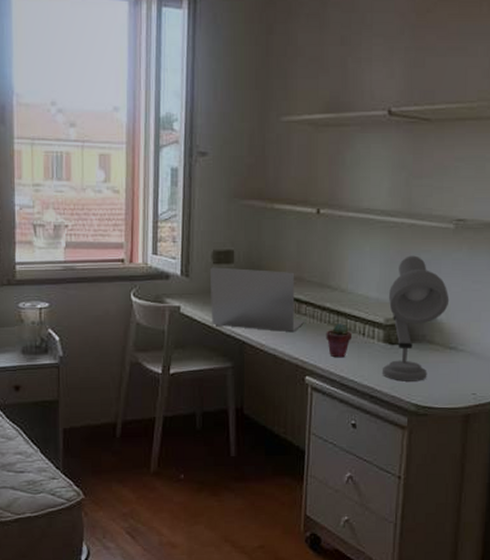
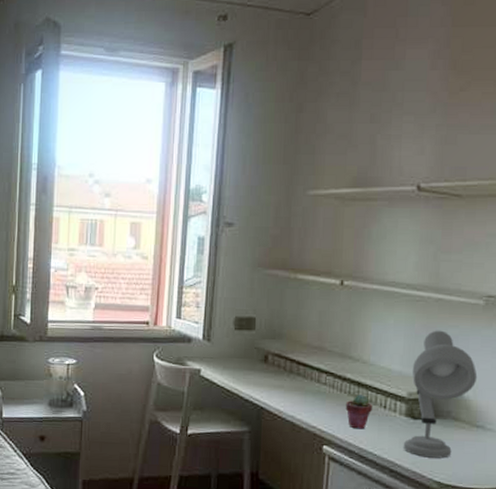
laptop: present [210,267,305,333] -> none [230,333,325,401]

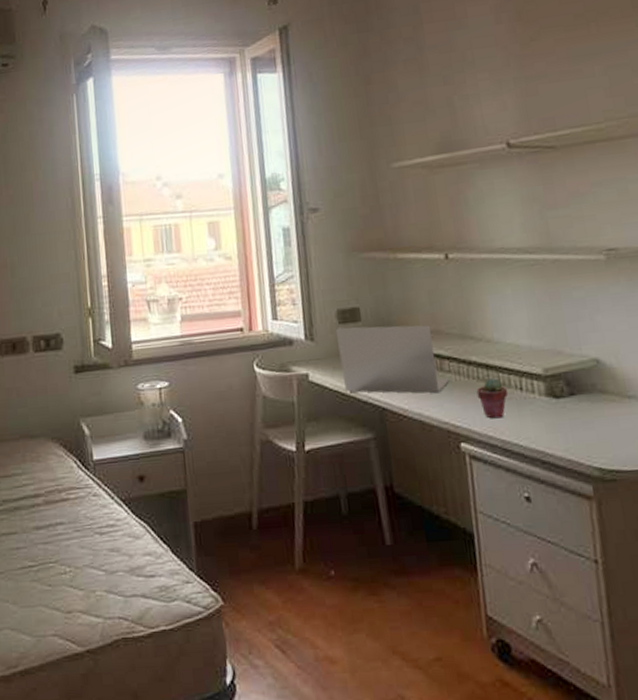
laptop: none [230,333,325,401] -> present [336,325,451,393]
desk lamp: present [404,330,478,459] -> none [542,293,617,441]

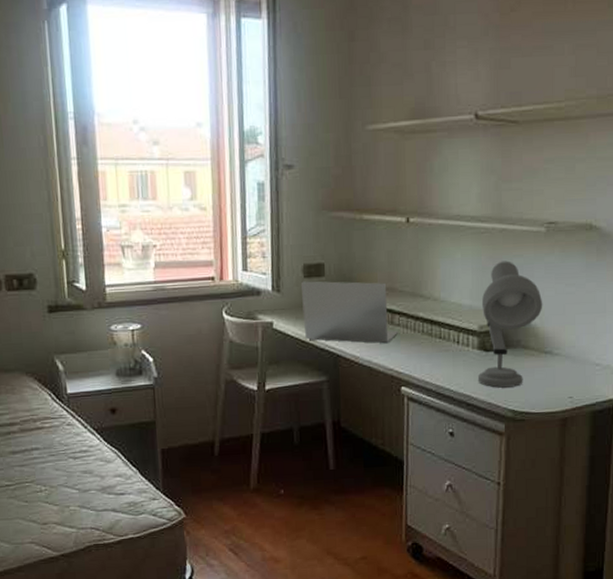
potted succulent: present [476,378,509,419] -> none [420,332,447,367]
desk lamp: none [542,293,617,441] -> present [478,260,543,388]

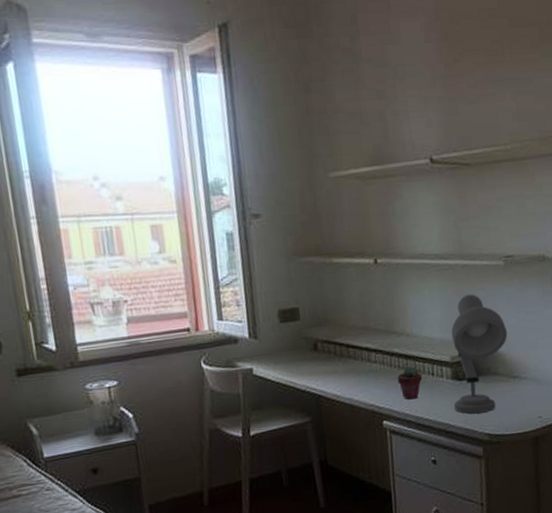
laptop: present [301,281,399,344] -> none [278,322,376,383]
potted succulent: none [420,332,447,367] -> present [397,366,423,400]

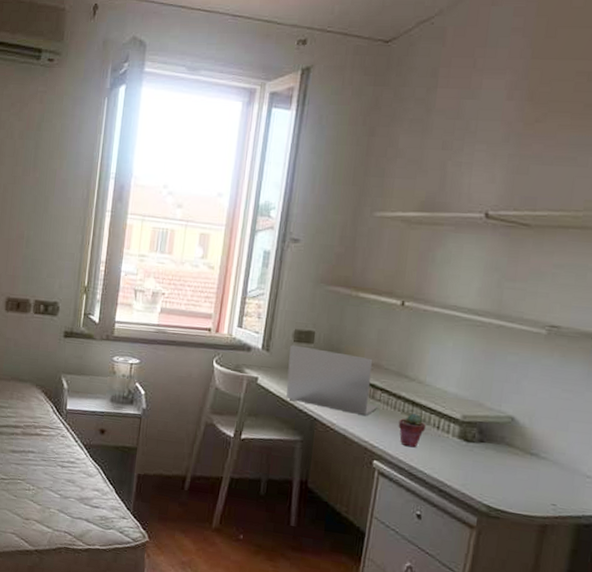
laptop: none [278,322,376,383] -> present [286,345,379,416]
desk lamp: present [451,294,508,414] -> none [455,356,535,483]

